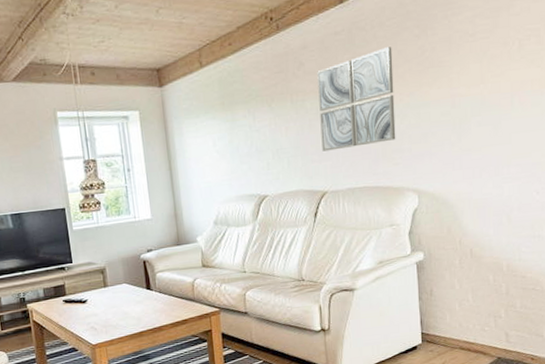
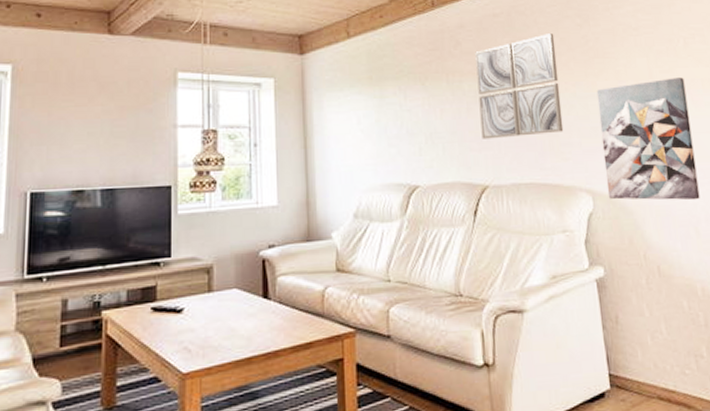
wall art: none [429,80,516,196] -> present [596,77,700,201]

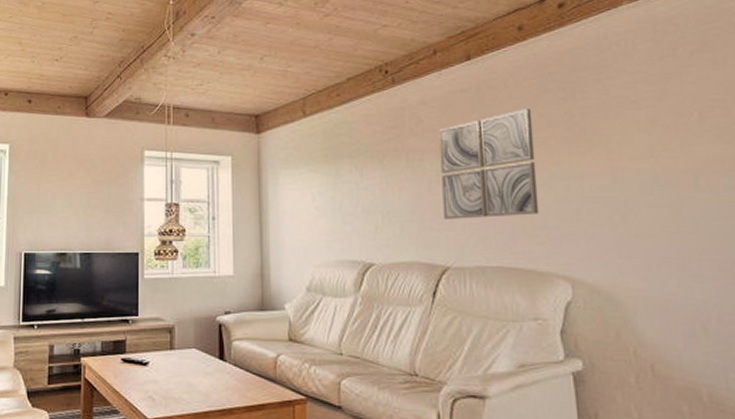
wall art: present [596,77,700,201] -> none [581,156,712,295]

